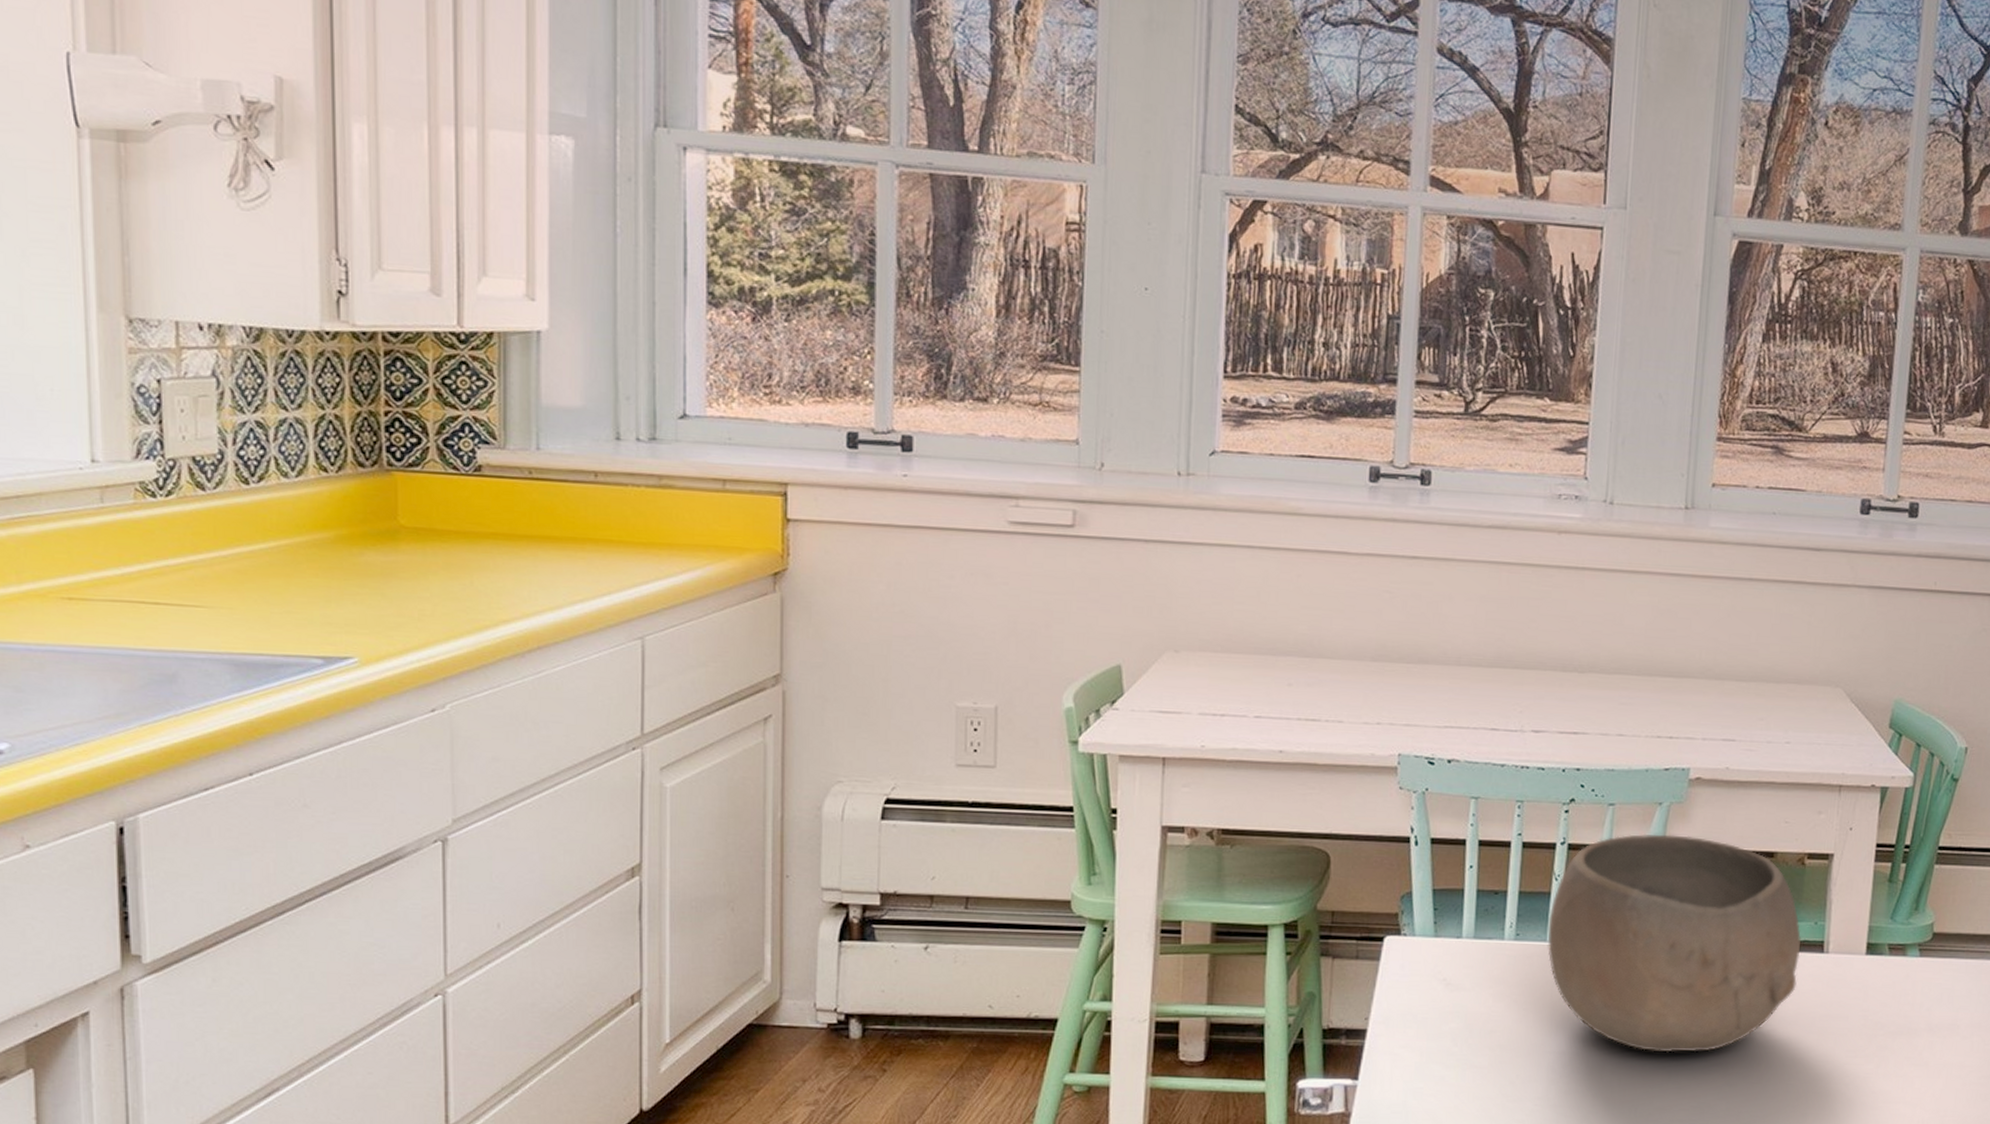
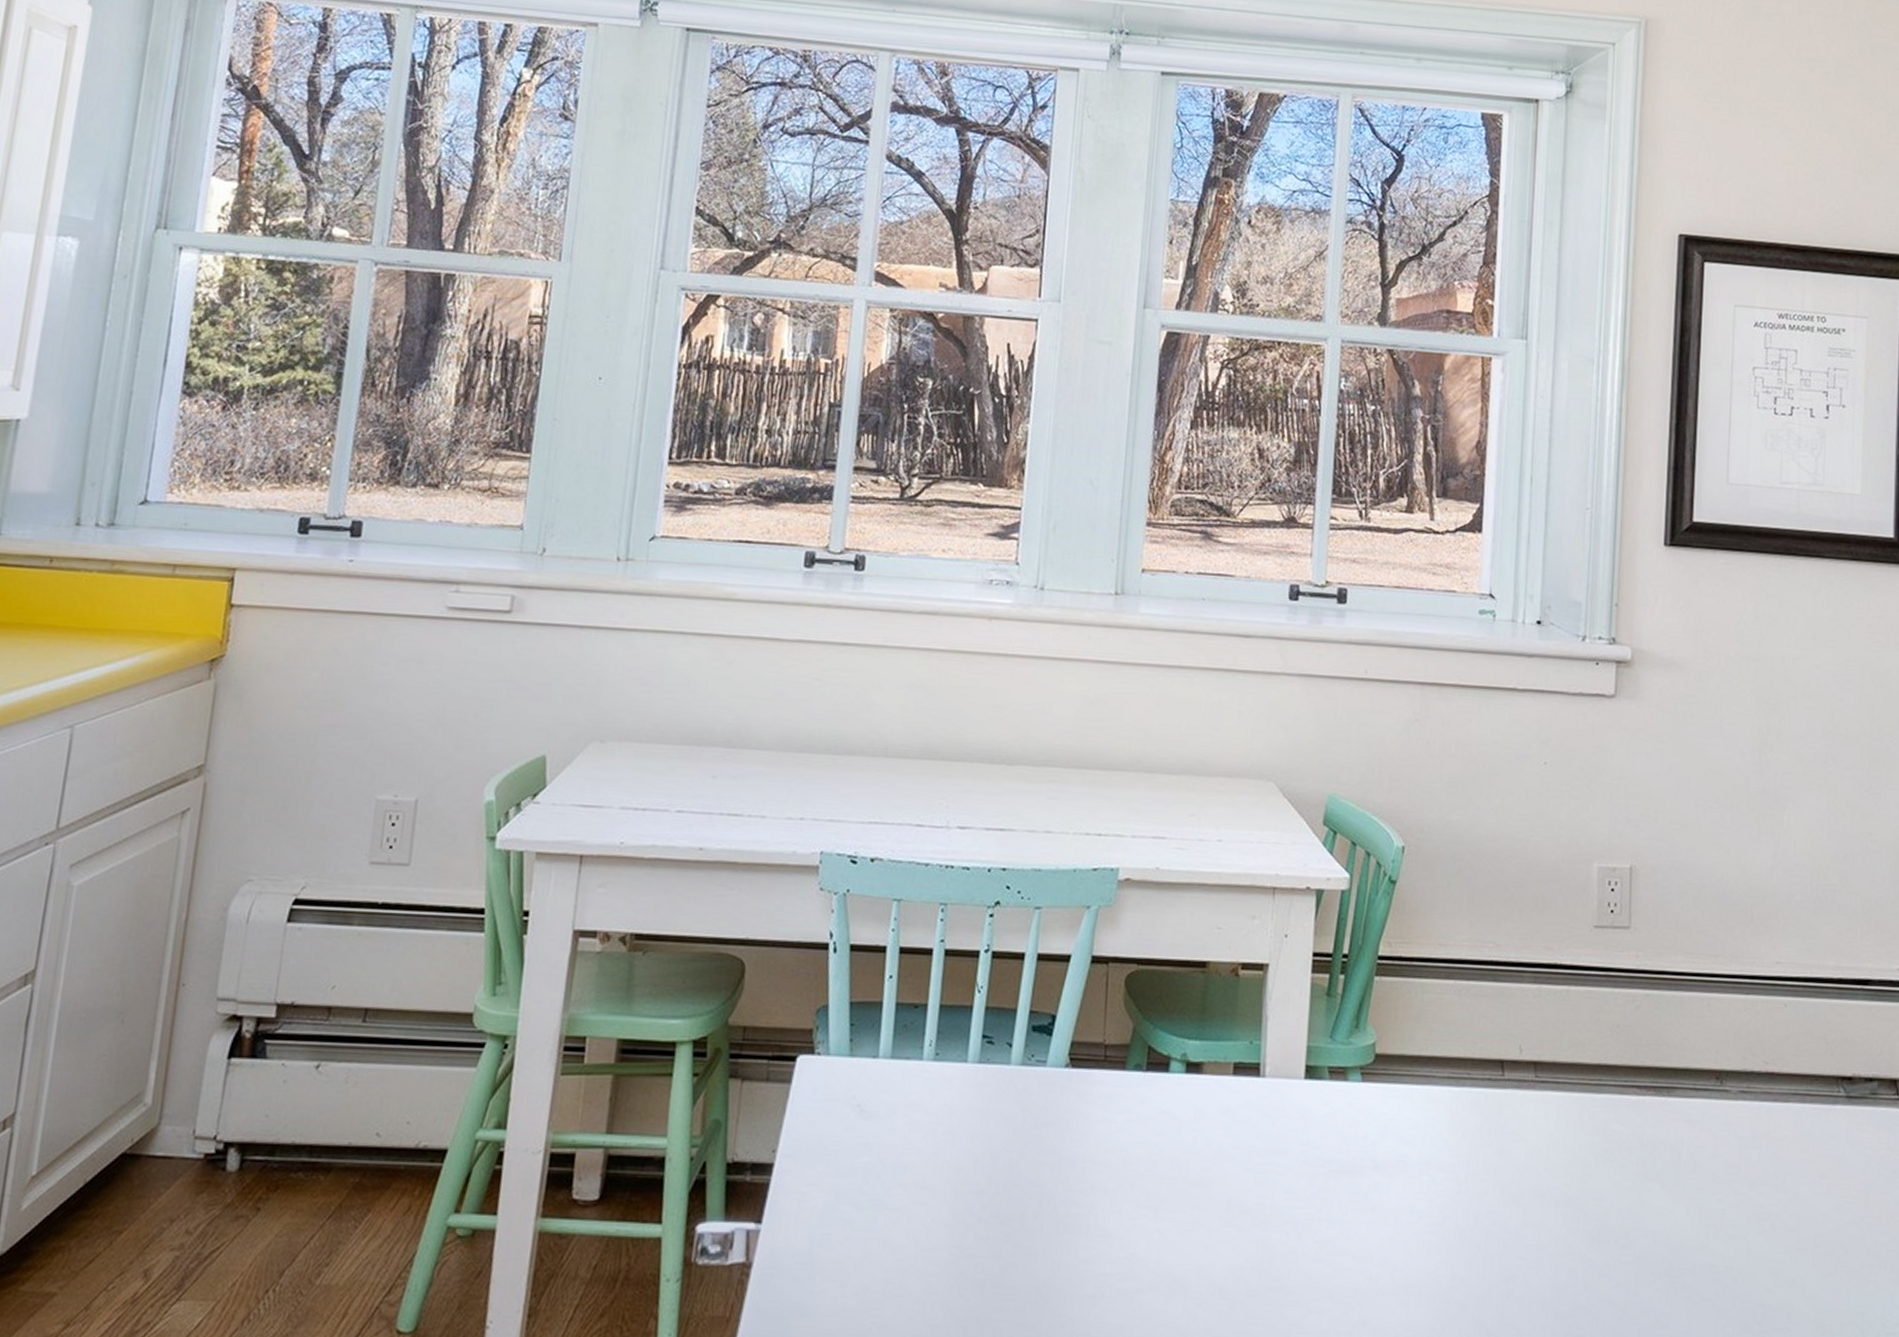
bowl: present [1547,834,1801,1053] -> none [968,941,1236,1193]

